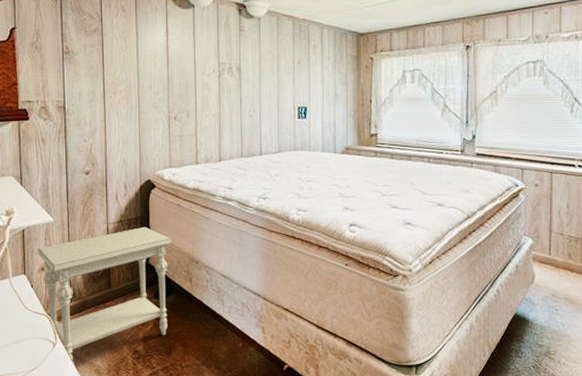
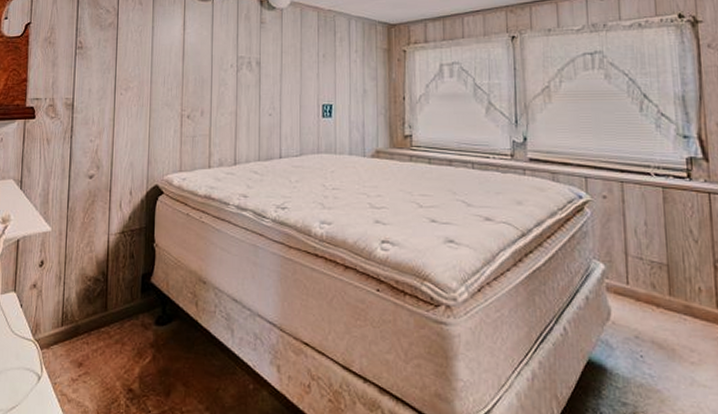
side table: present [37,226,172,363] -> none [30,238,178,401]

